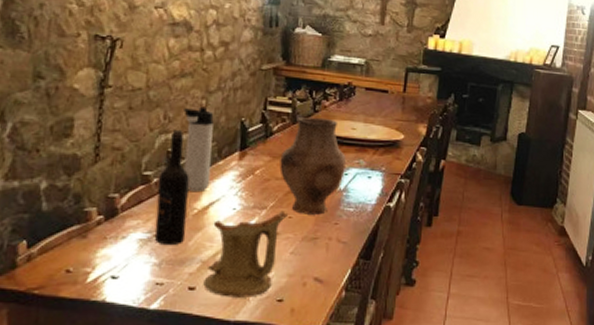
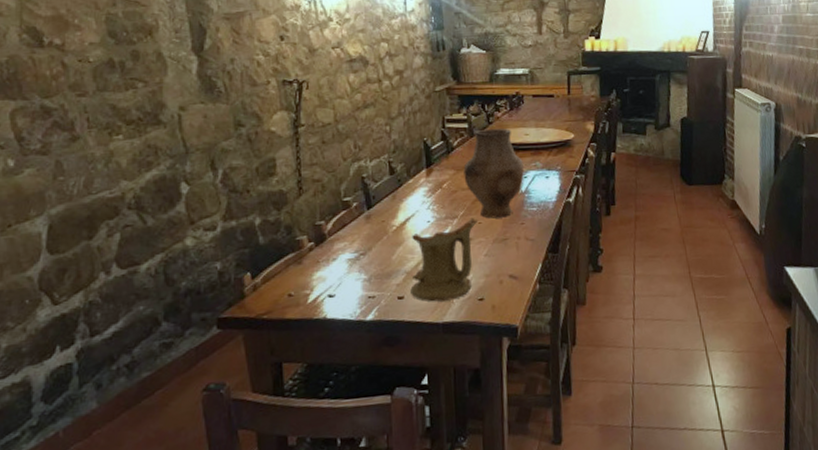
wine bottle: present [154,129,190,246] -> none [358,156,388,262]
thermos bottle: present [183,106,214,191] -> none [371,132,404,210]

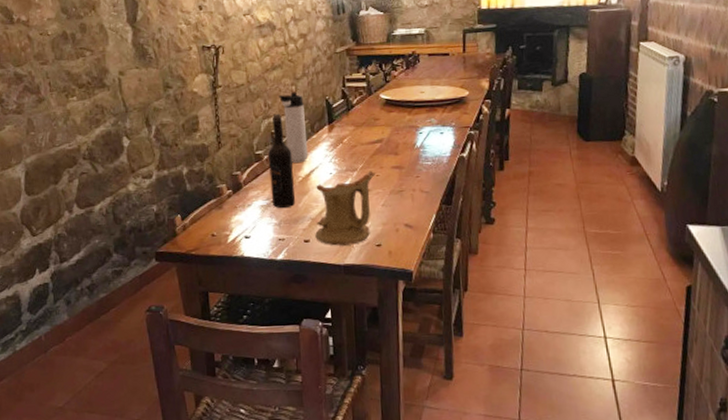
wine bottle: none [358,156,388,262] -> present [268,113,295,209]
thermos bottle: none [371,132,404,210] -> present [279,91,309,163]
vase: present [463,128,524,219] -> none [362,86,419,172]

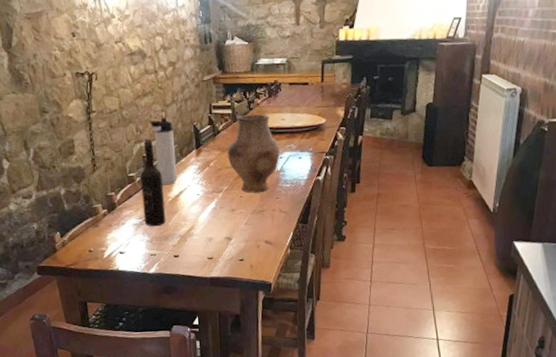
wooden bowl: present [315,171,375,246] -> none [184,193,239,261]
vase: none [362,86,419,172] -> present [227,113,280,193]

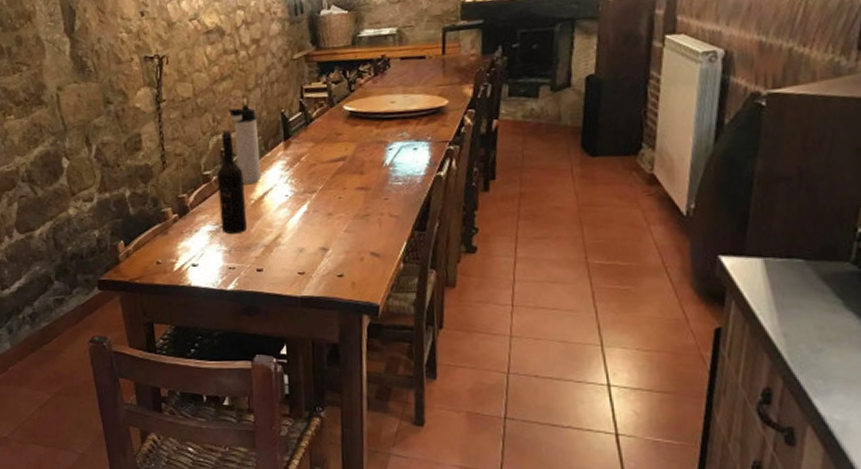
vase: present [227,113,280,193] -> none [323,95,389,193]

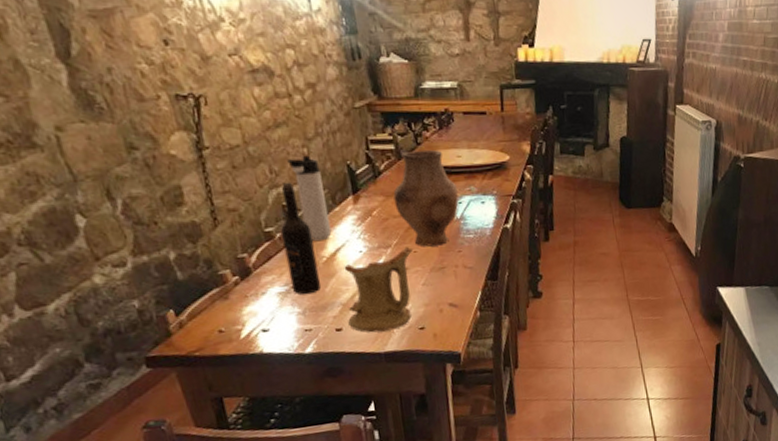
wooden bowl: none [269,193,337,276] -> present [344,247,412,333]
vase: none [323,95,389,193] -> present [393,149,459,247]

